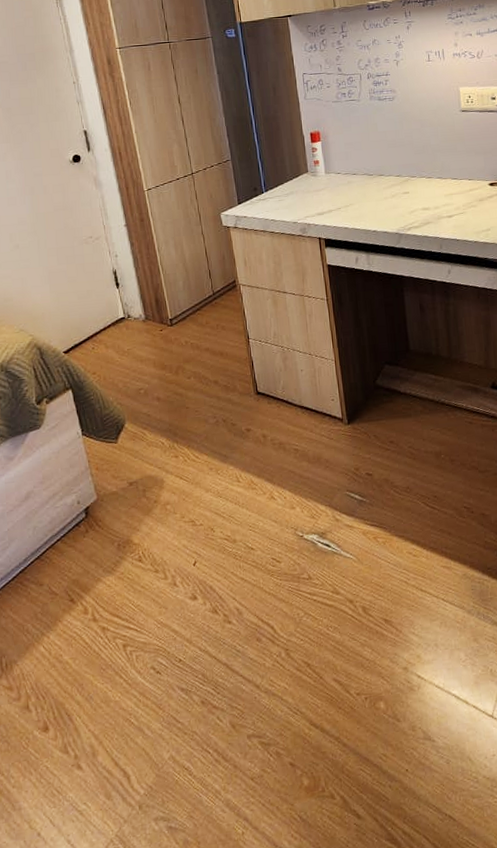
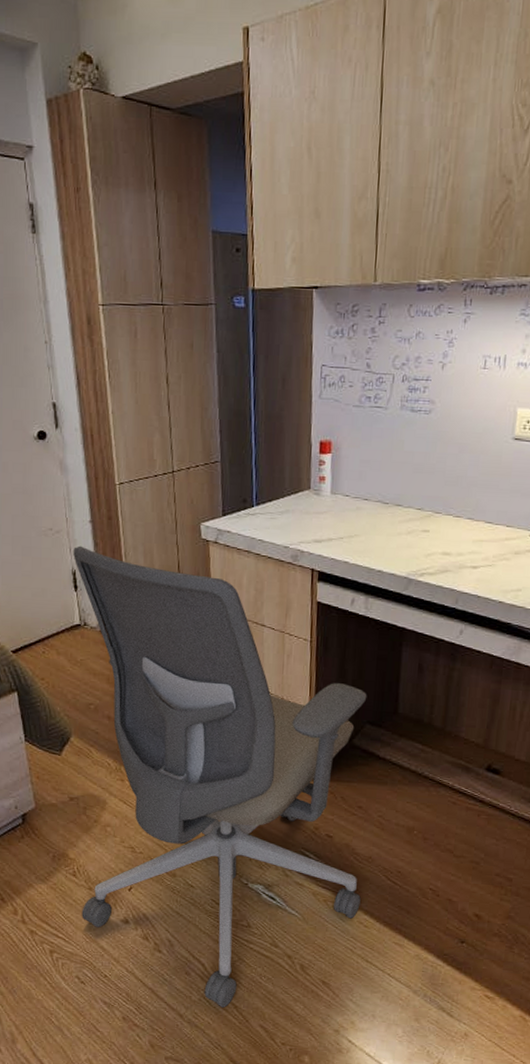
office chair: none [112,247,407,669] -> present [73,545,367,1008]

